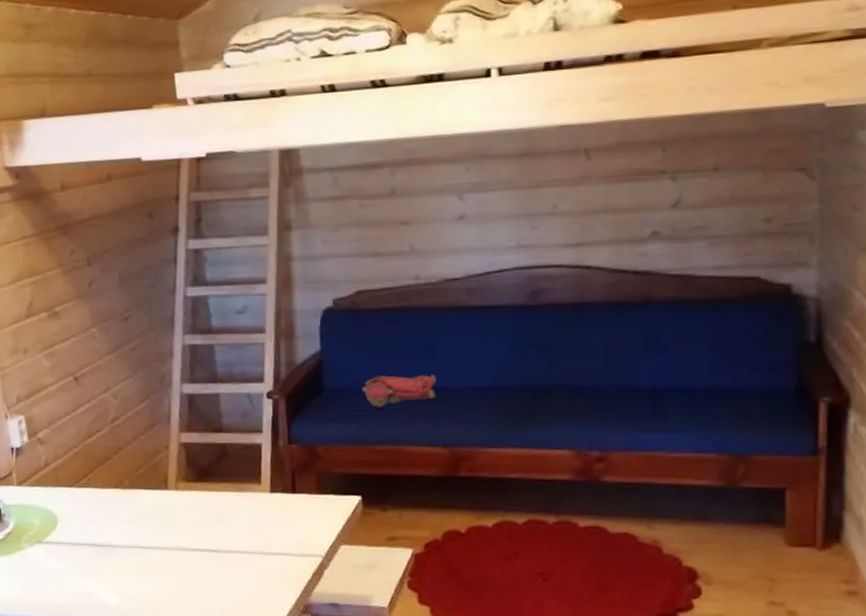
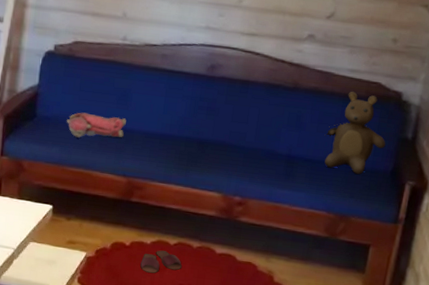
slippers: none [484,533,538,565] -> present [140,250,182,274]
teddy bear: none [696,293,782,399] -> present [324,91,386,175]

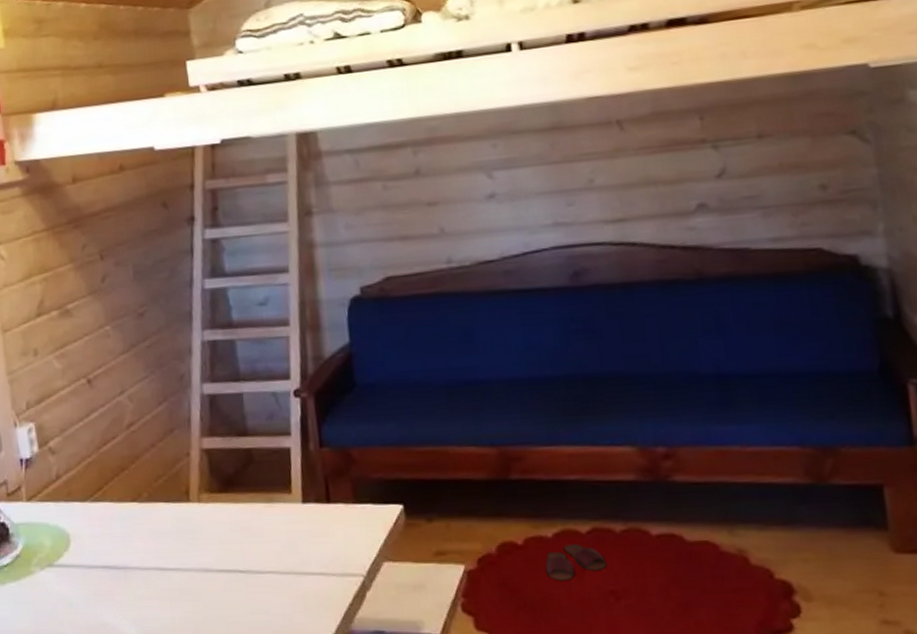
stuffed animal: present [66,112,126,138] -> none [396,366,479,404]
teddy bear: present [324,91,386,175] -> none [762,267,858,384]

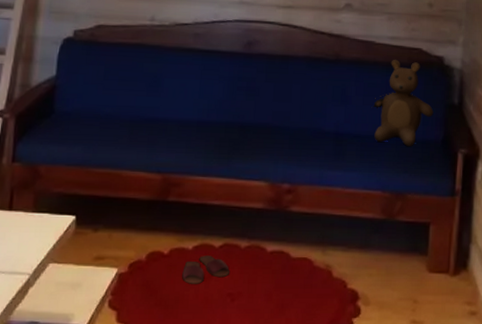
teddy bear: none [762,267,858,384] -> present [371,59,434,147]

